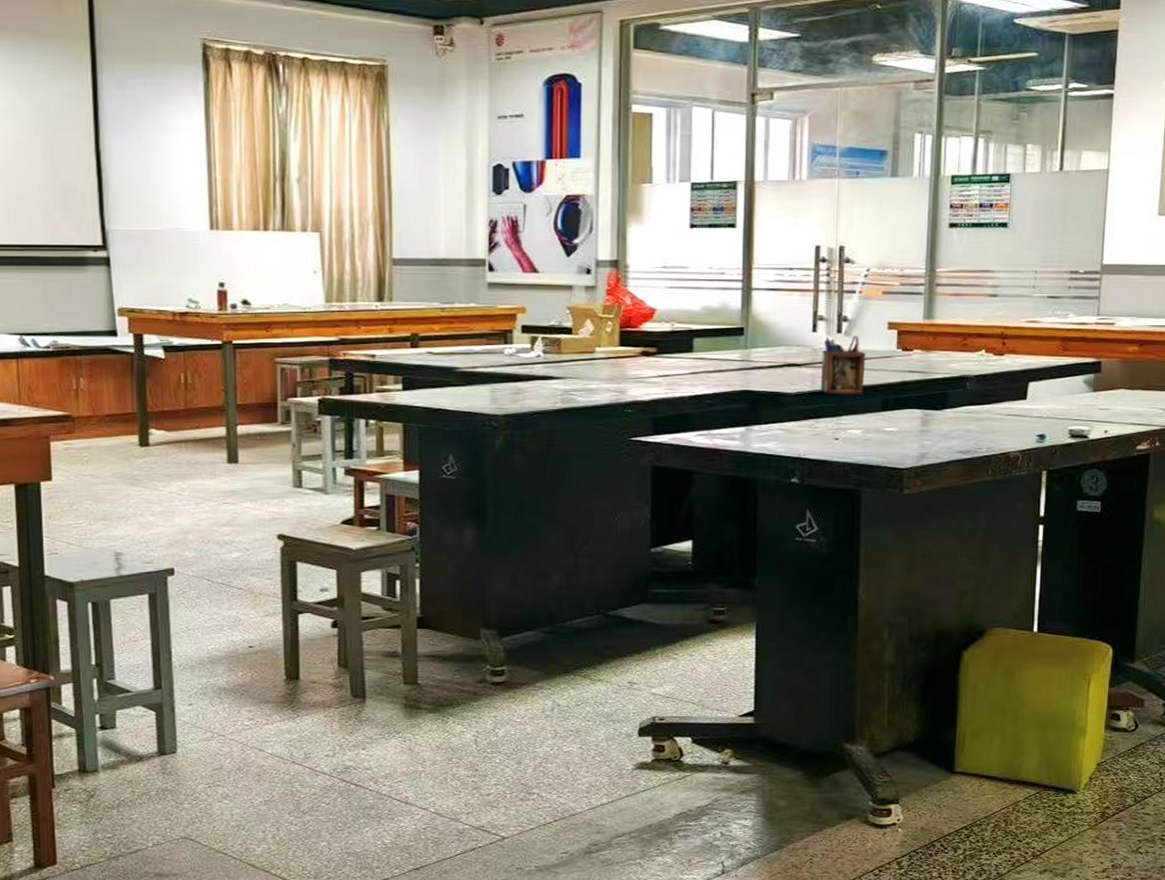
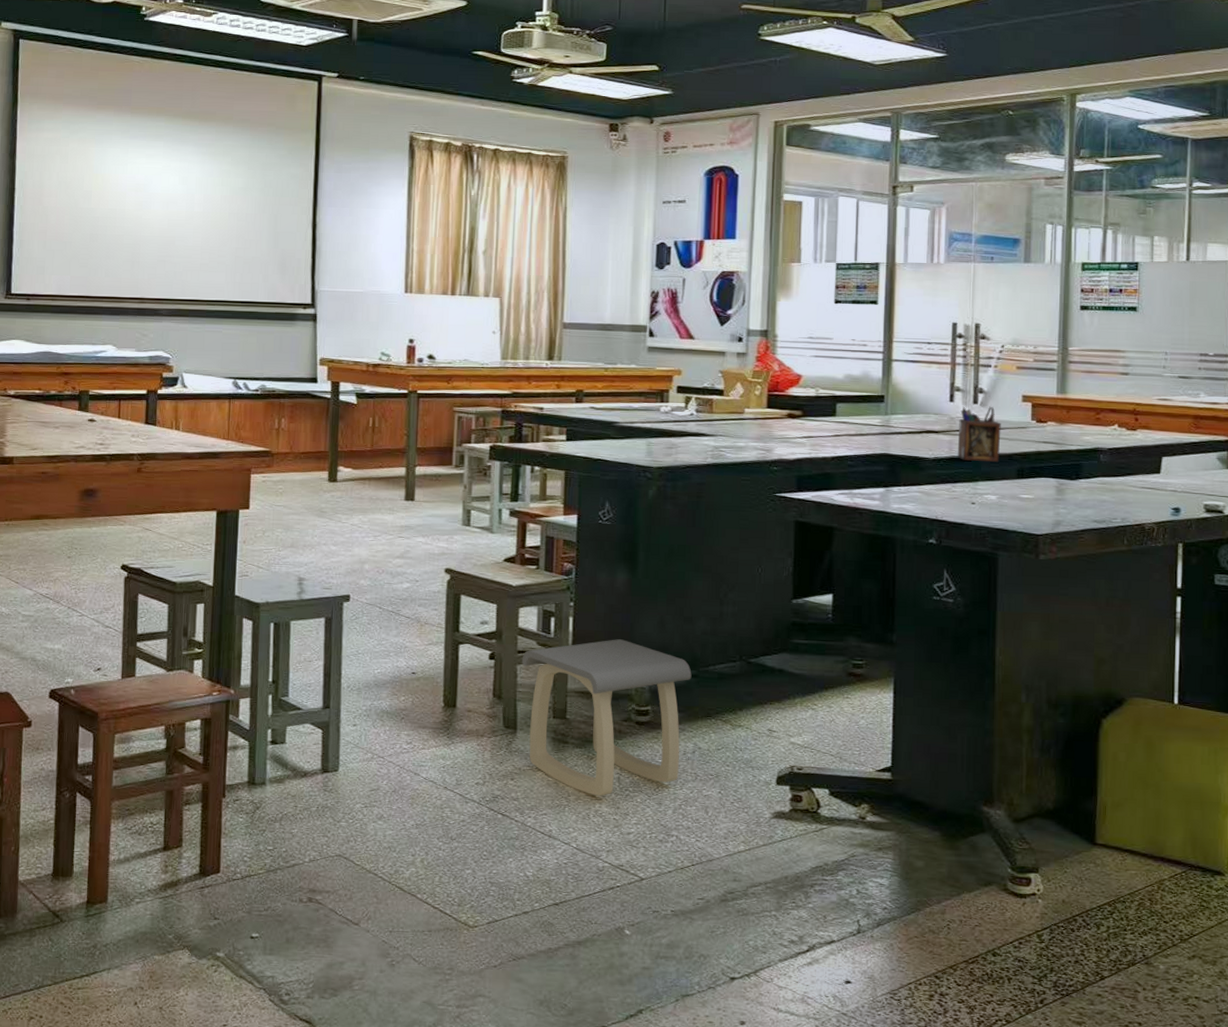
stool: none [367,599,548,760] -> present [521,639,692,796]

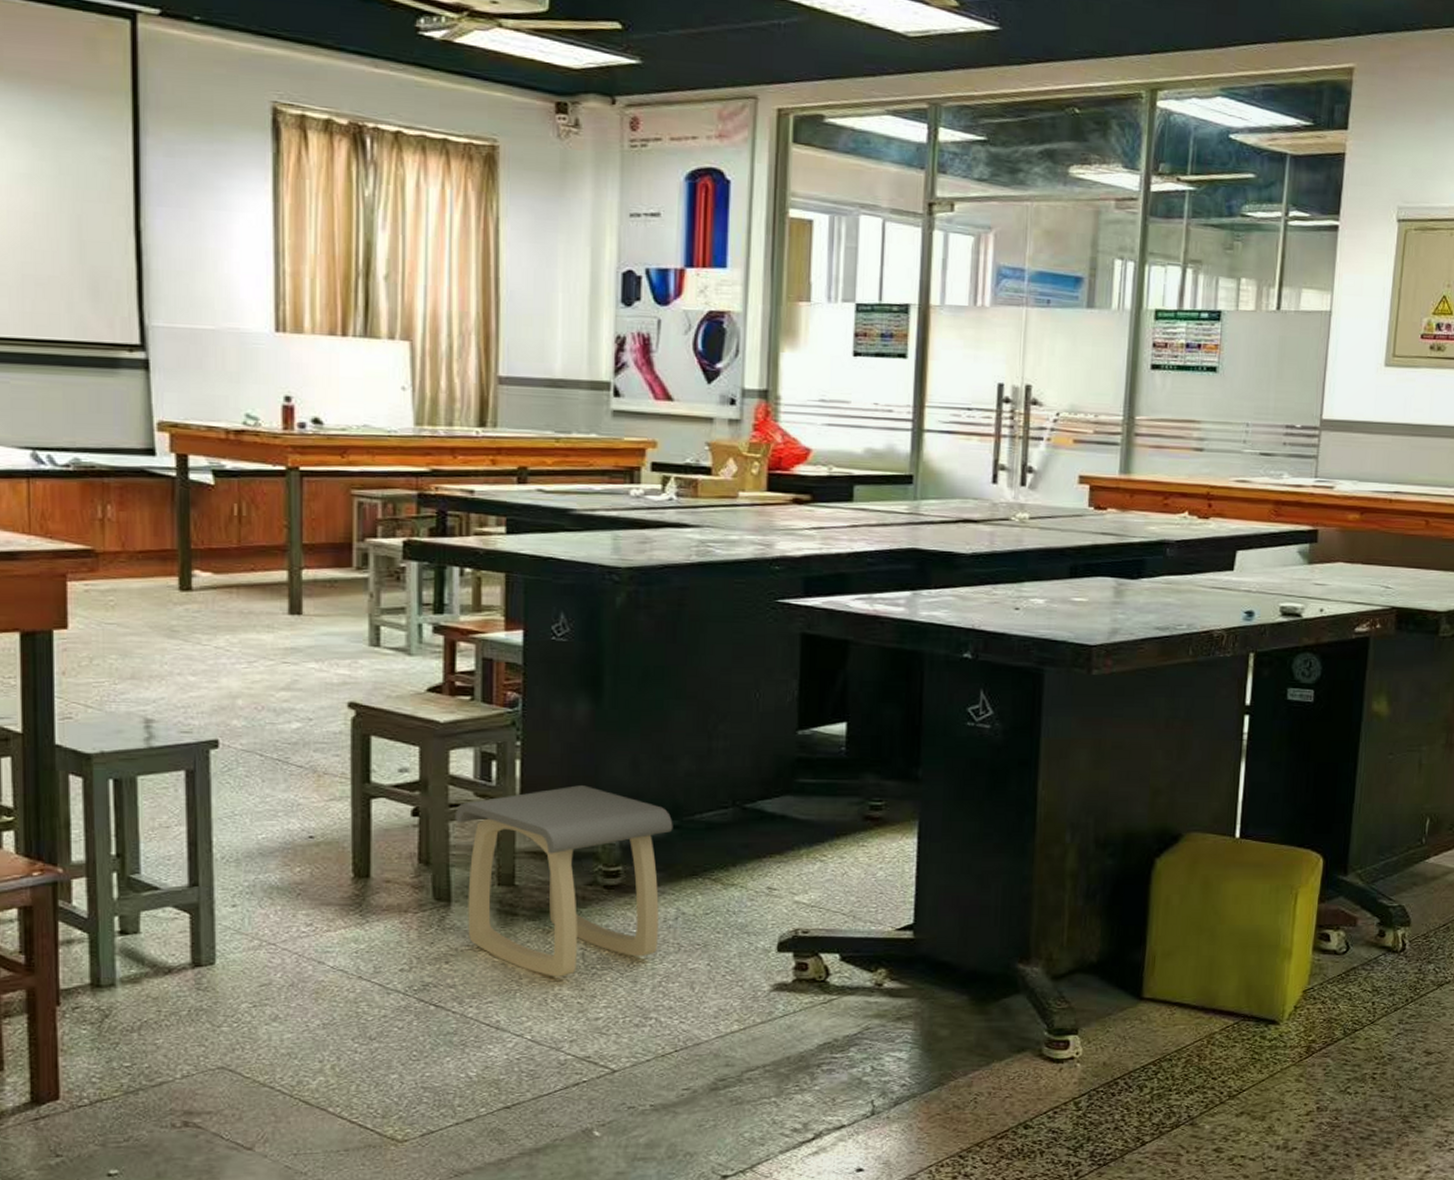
desk organizer: present [957,406,1001,463] -> none [999,489,1053,559]

